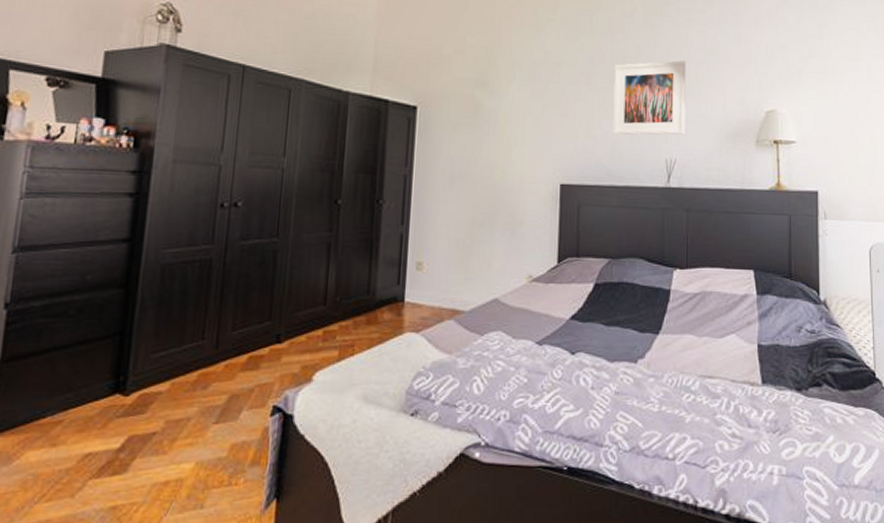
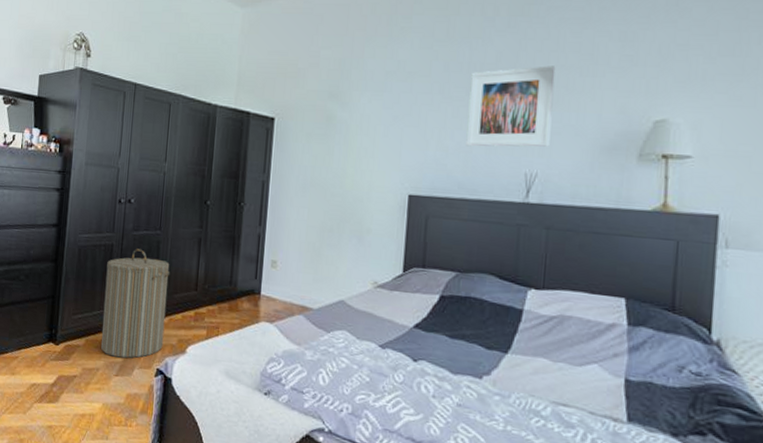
laundry hamper: none [193,261,291,400] -> present [101,248,171,359]

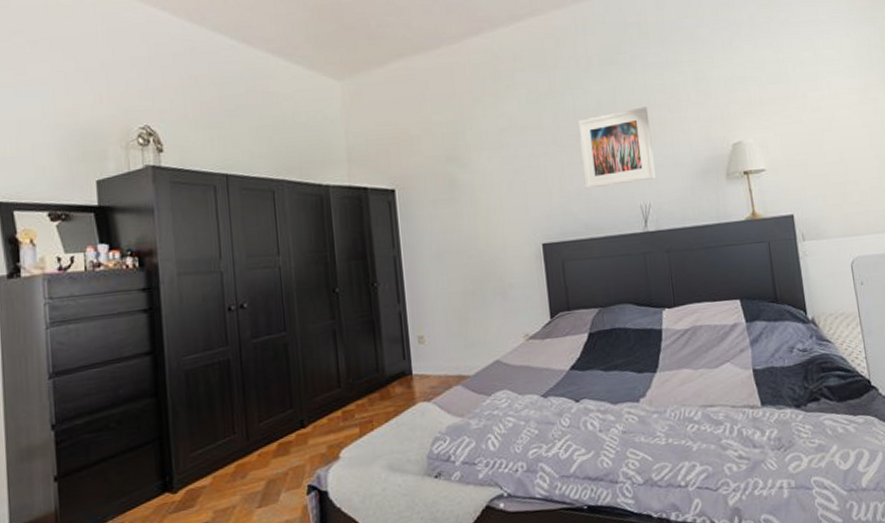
laundry hamper: present [101,248,171,359] -> none [225,357,311,488]

